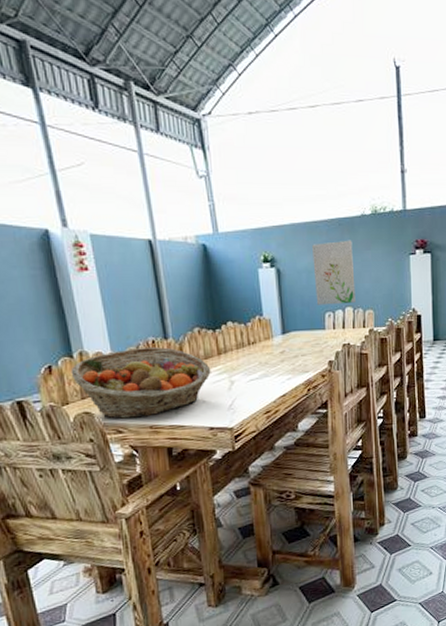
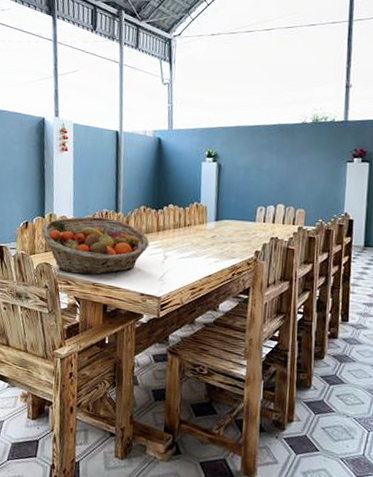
wall art: present [312,240,356,305] -> none [250,144,291,201]

